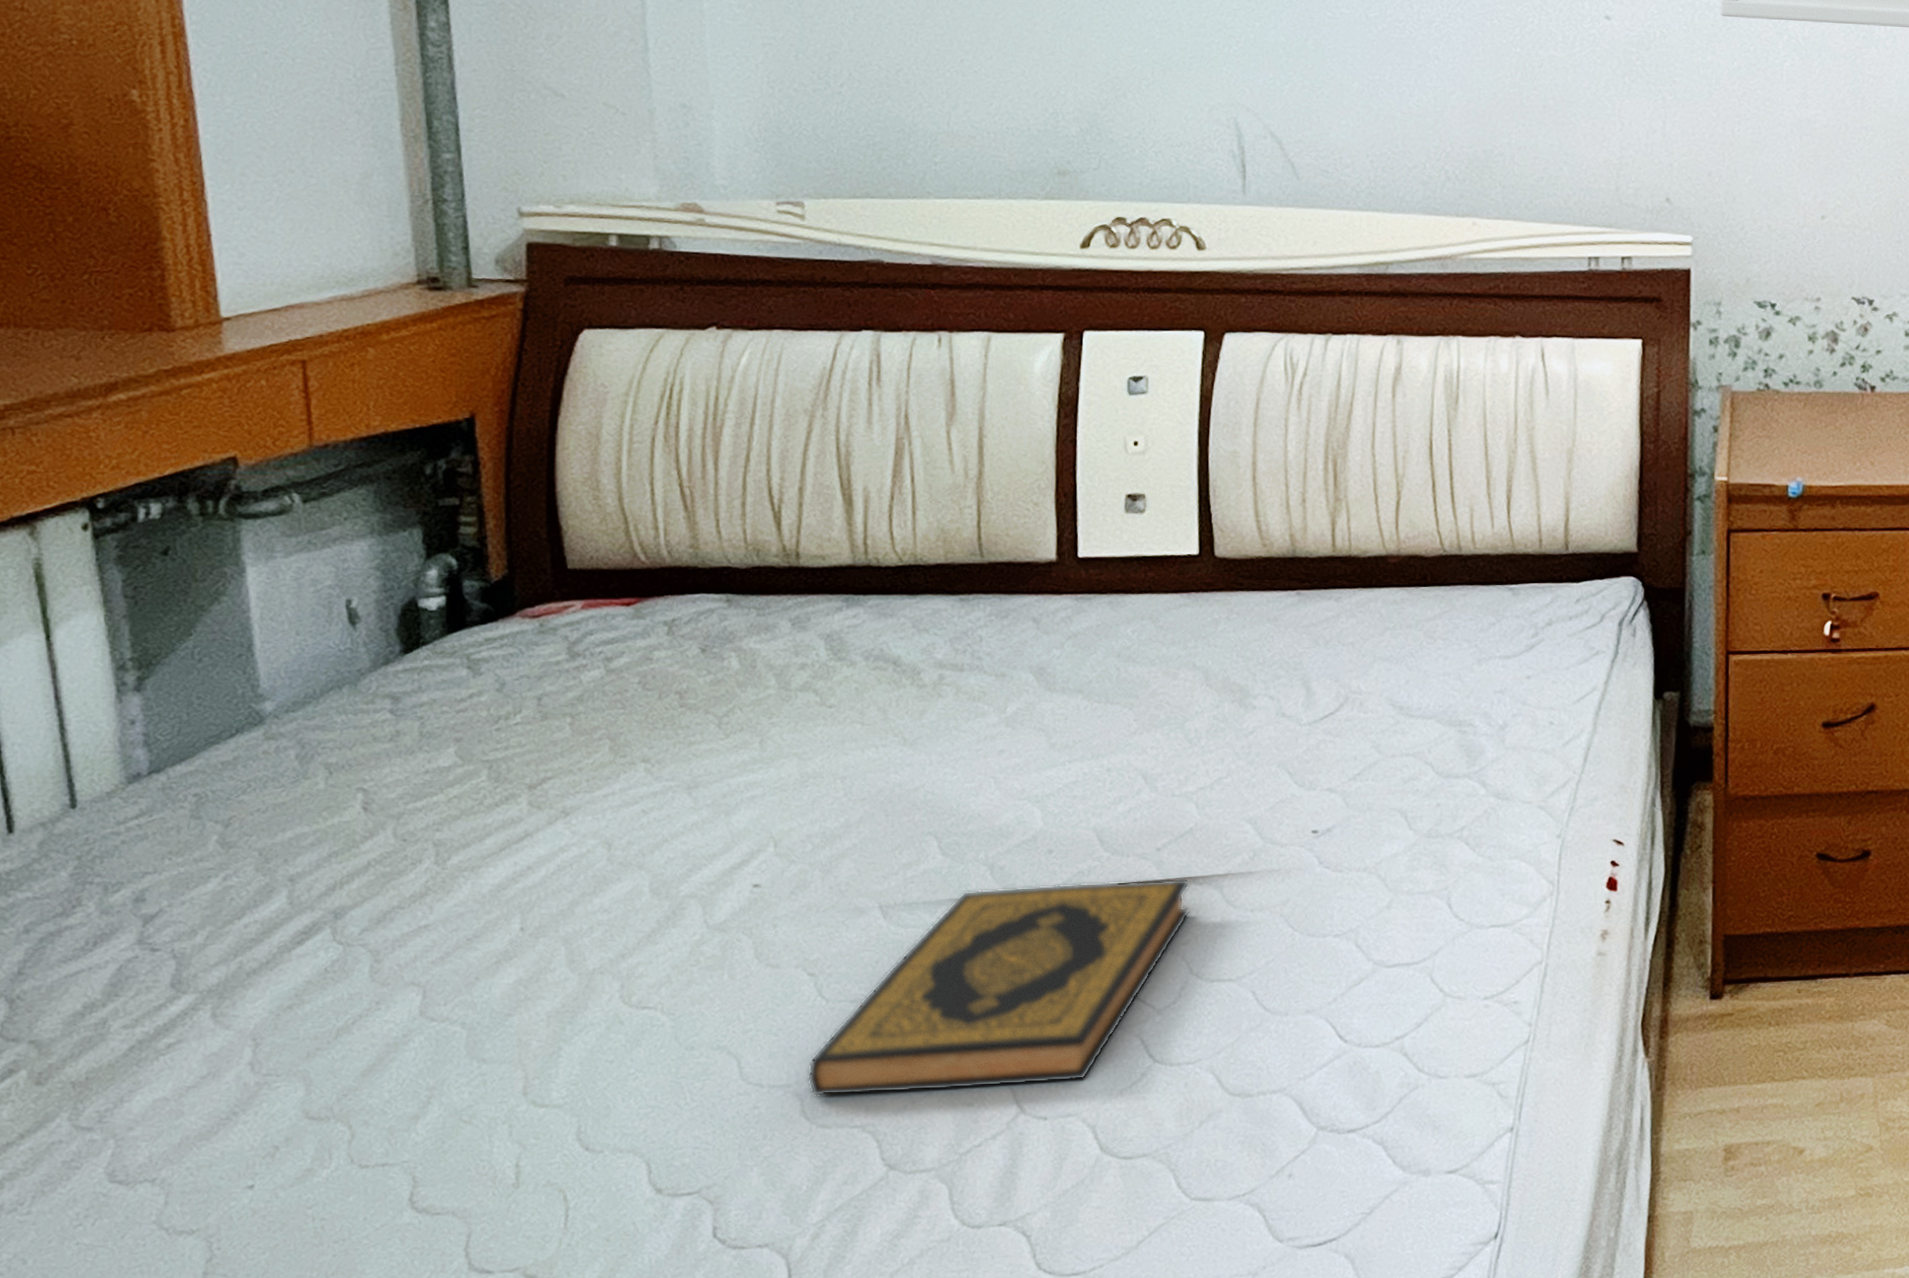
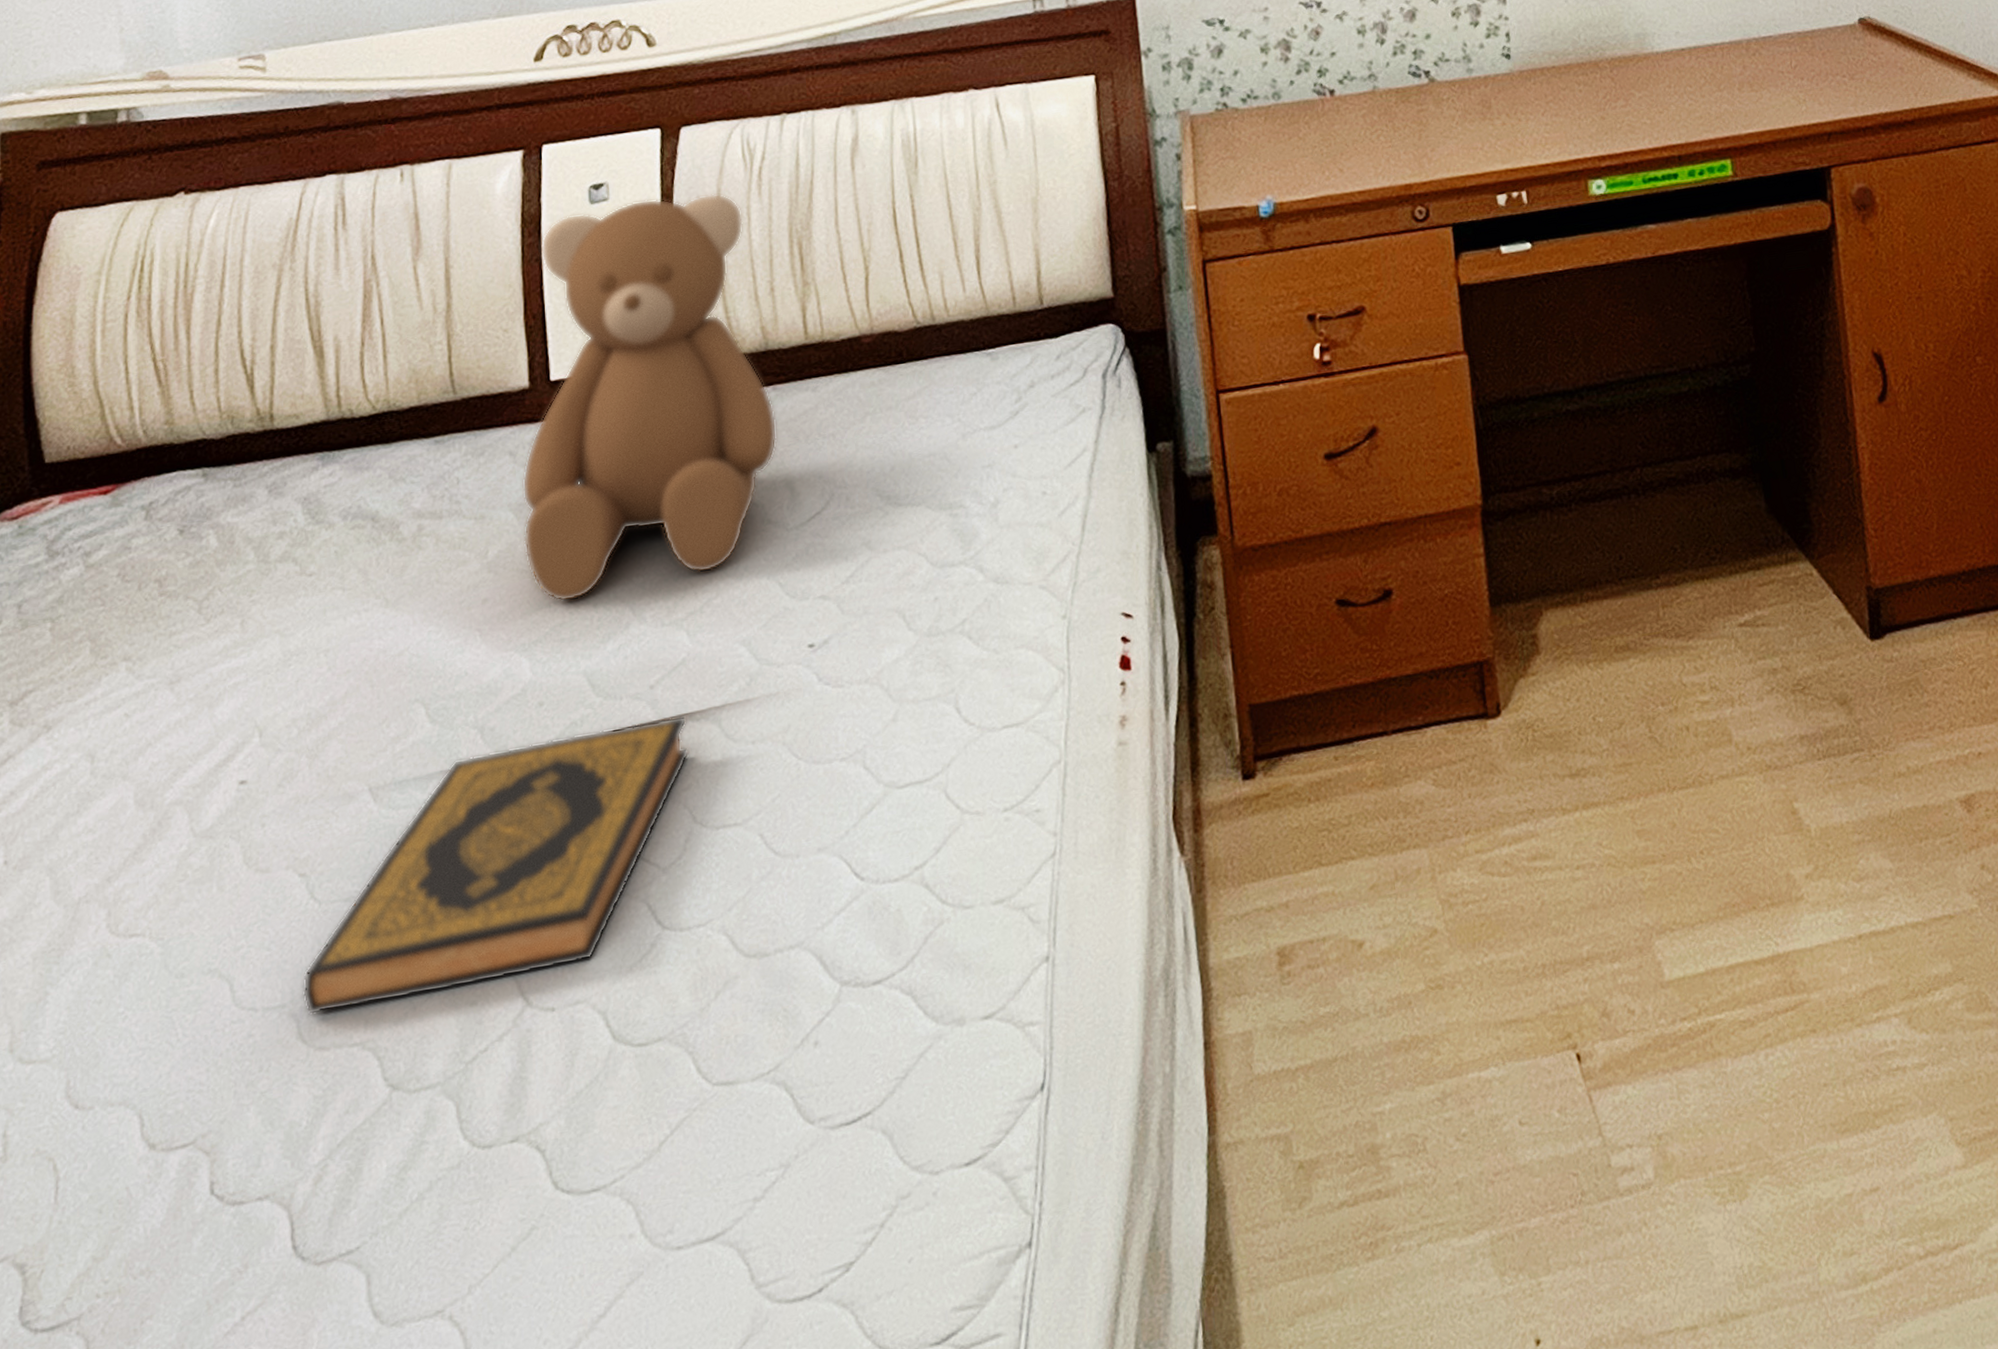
teddy bear: none [1042,398,1298,763] -> present [522,193,778,602]

